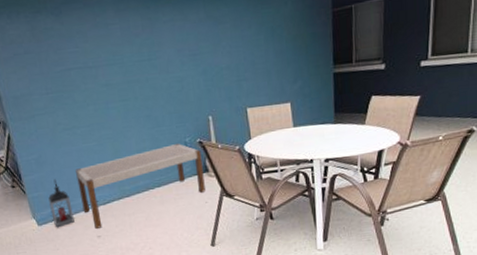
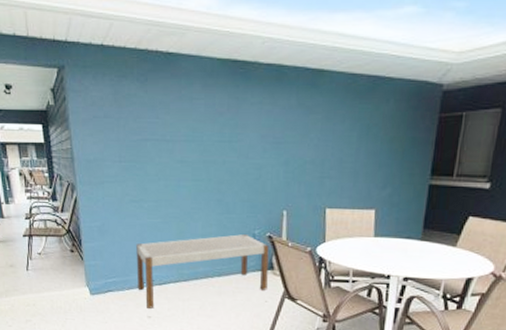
lantern: present [48,179,75,228] -> none [105,250,127,301]

